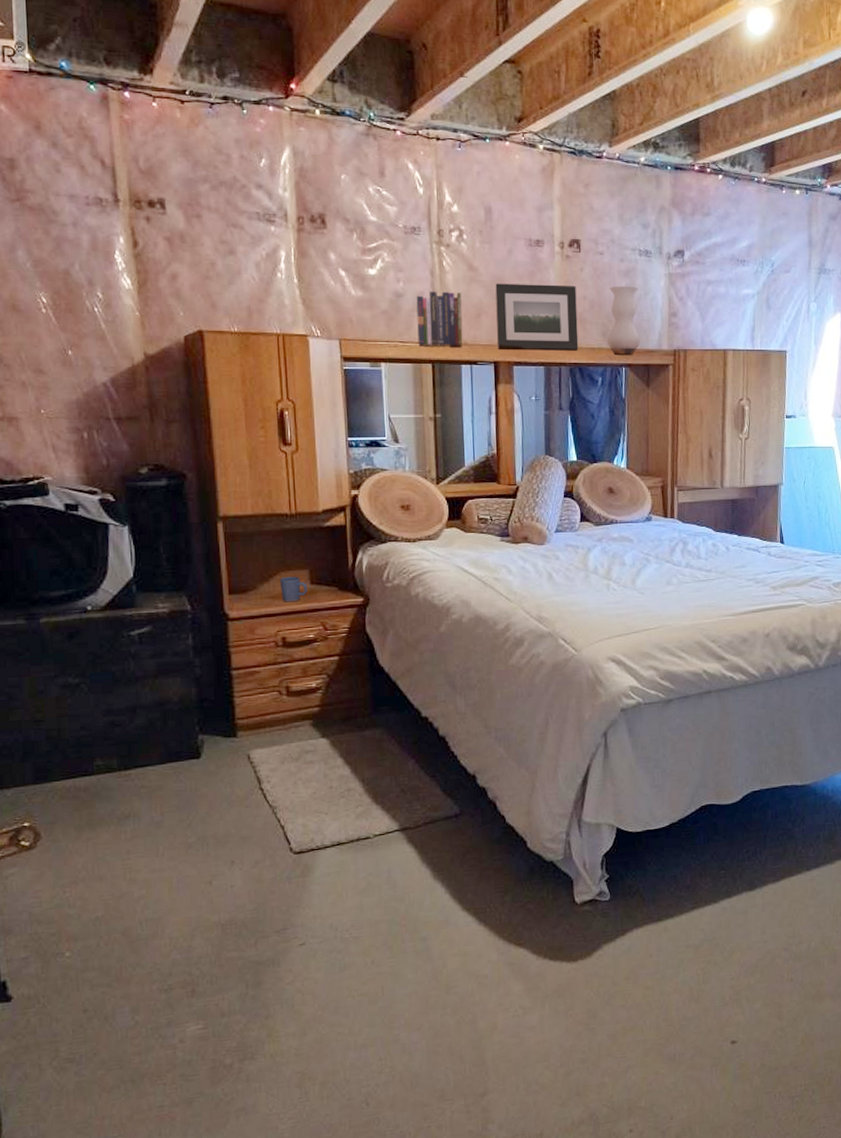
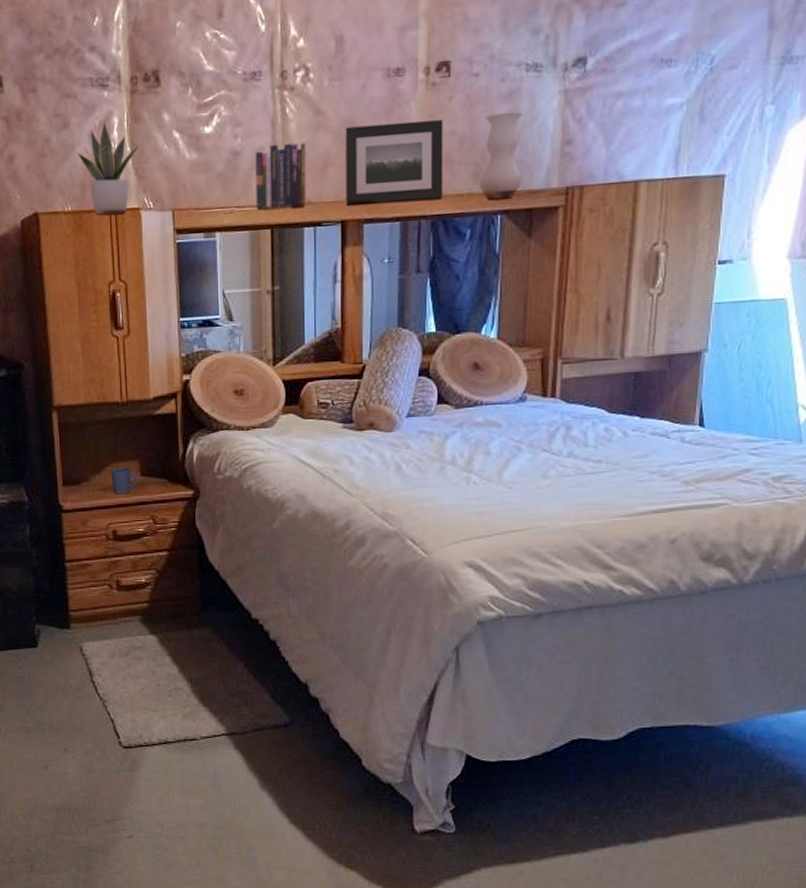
potted plant: none [244,252,308,340] -> present [77,120,141,216]

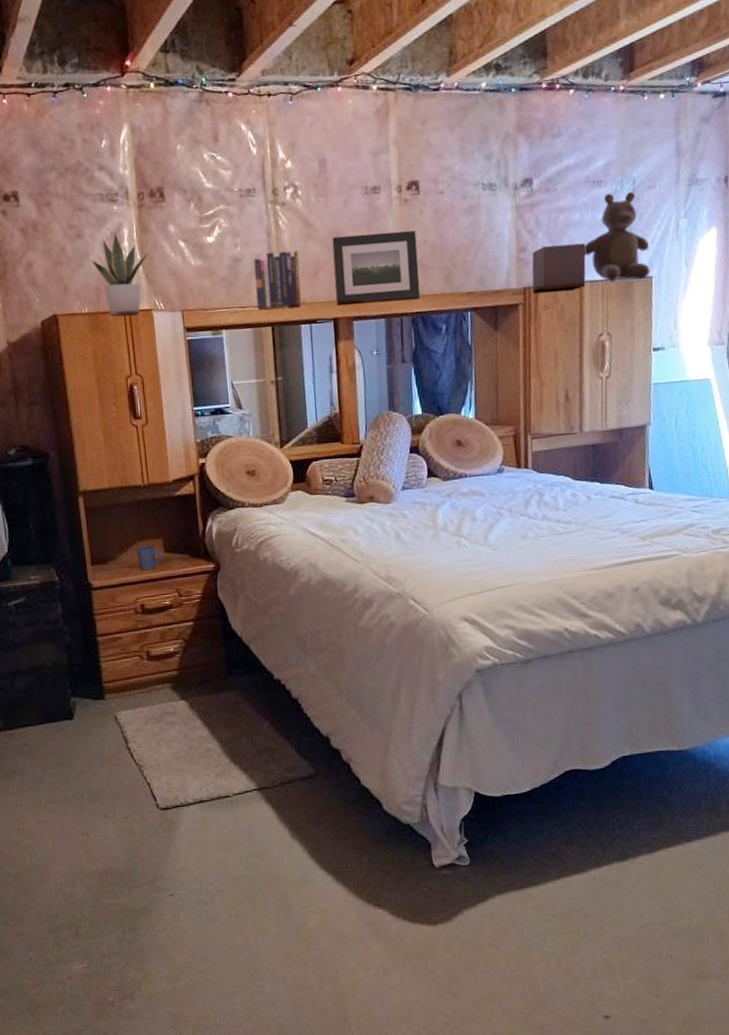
vase: present [479,111,523,202] -> none [450,224,487,300]
decorative box: none [577,134,646,195] -> present [532,243,586,294]
teddy bear: none [643,72,724,181] -> present [584,191,650,282]

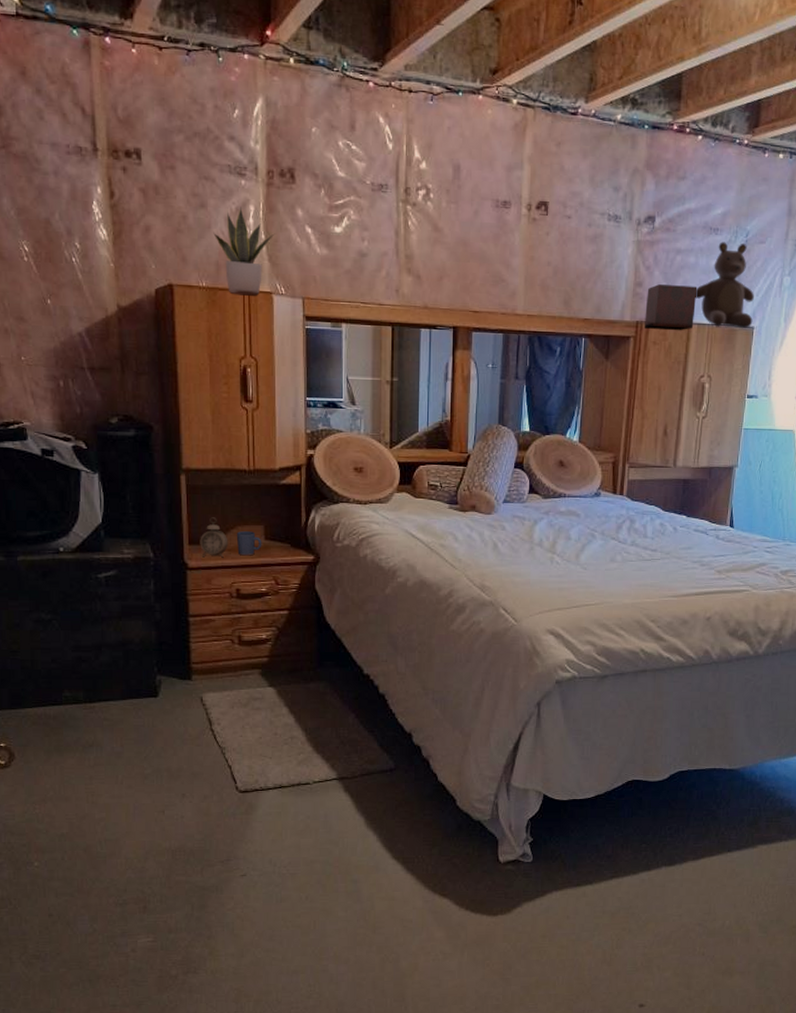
alarm clock: none [101,535,130,576] -> present [200,517,229,558]
books: present [253,251,302,311] -> none [379,251,424,312]
picture frame: present [332,231,421,307] -> none [457,245,541,319]

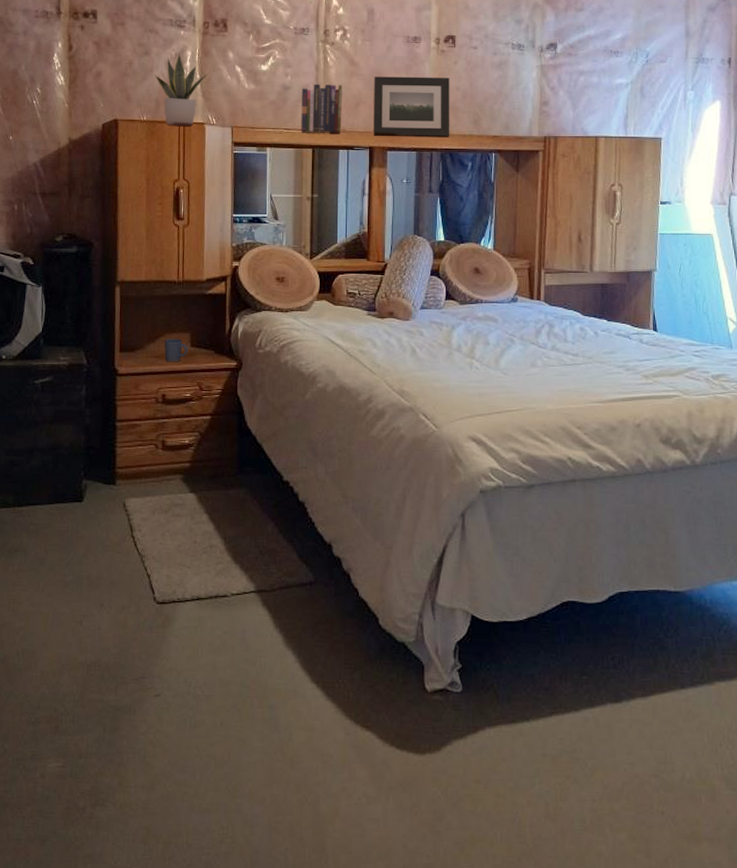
alarm clock: present [200,517,229,558] -> none [130,326,157,364]
books: none [379,251,424,312] -> present [301,84,342,135]
picture frame: none [457,245,541,319] -> present [373,76,450,137]
decorative box: present [645,284,698,331] -> none [552,103,602,144]
teddy bear: present [695,241,754,328] -> none [600,62,660,139]

